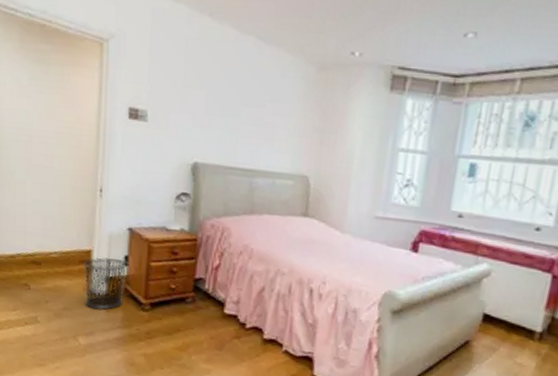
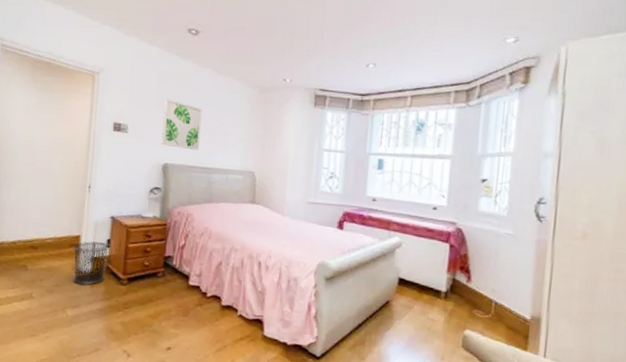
wall art: none [190,76,243,147] -> present [161,99,202,151]

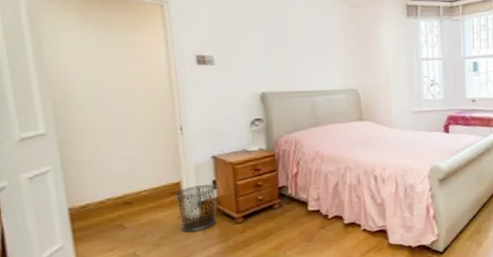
wall art: present [161,99,202,151] -> none [250,23,297,75]

